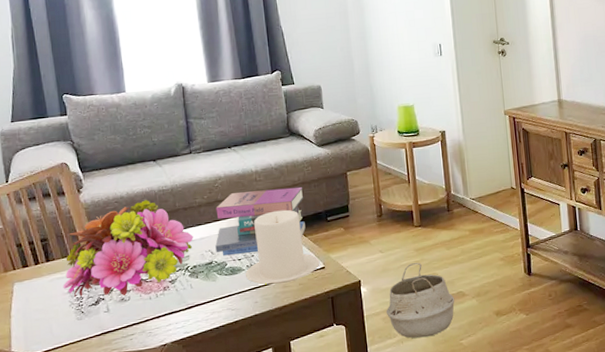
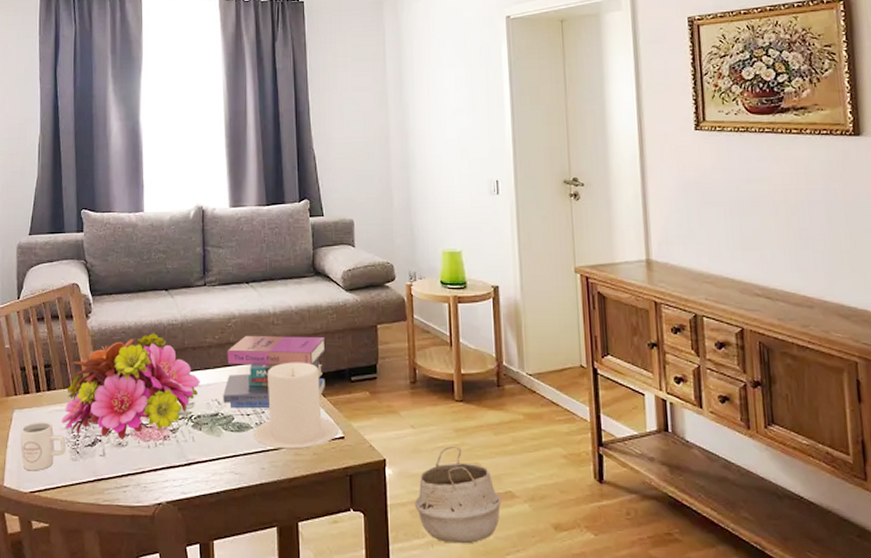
mug: none [23,289,71,335] -> present [20,422,66,471]

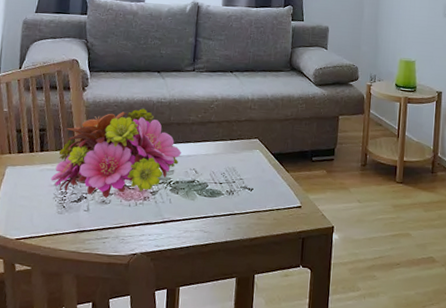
mug: present [20,422,66,471] -> none [10,178,54,221]
books: present [223,335,326,409] -> none [200,116,294,180]
candle: present [254,362,339,451] -> none [224,141,298,216]
woven basket: present [414,447,502,544] -> none [353,219,424,298]

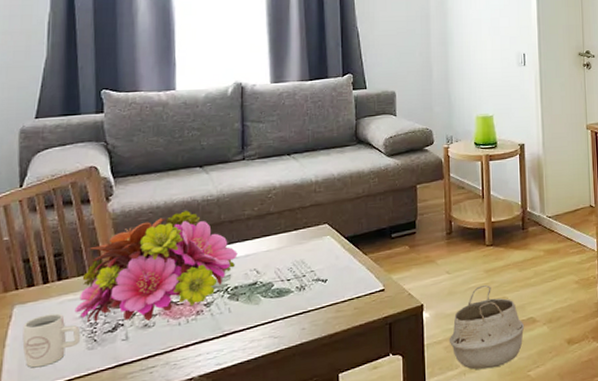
mug: none [10,178,54,221] -> present [22,313,81,368]
woven basket: none [353,219,424,298] -> present [449,285,525,370]

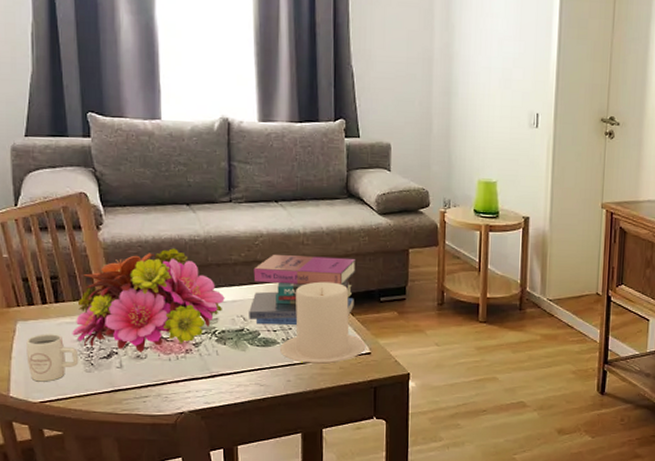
books: none [262,199,367,276] -> present [249,254,356,326]
candle: none [294,224,380,309] -> present [280,281,366,365]
woven basket: present [449,285,525,370] -> none [434,363,514,446]

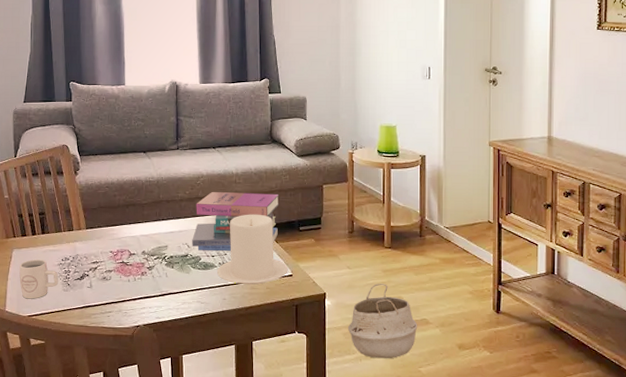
flower bouquet: present [72,248,225,353] -> none [54,188,173,276]
woven basket: none [434,363,514,446] -> present [347,284,418,359]

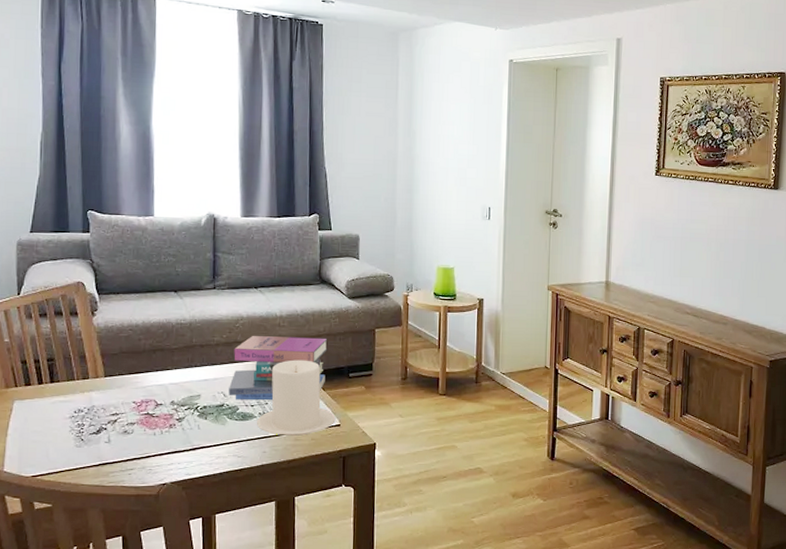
mug: present [19,259,59,299] -> none [21,412,70,457]
woven basket: present [347,284,418,359] -> none [398,432,472,510]

